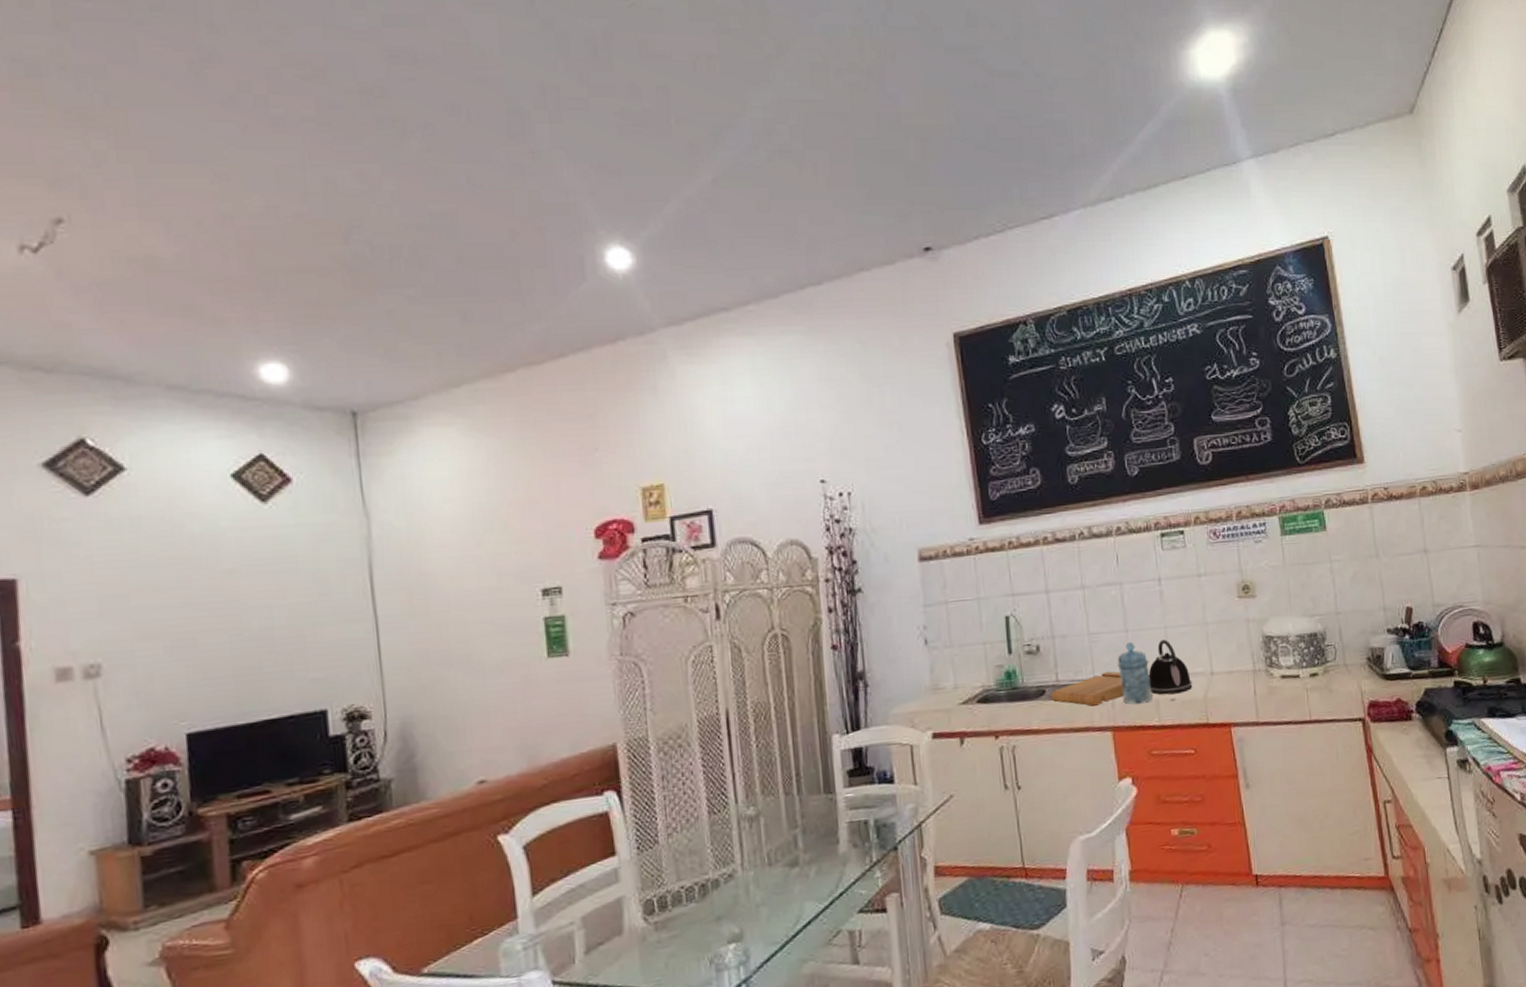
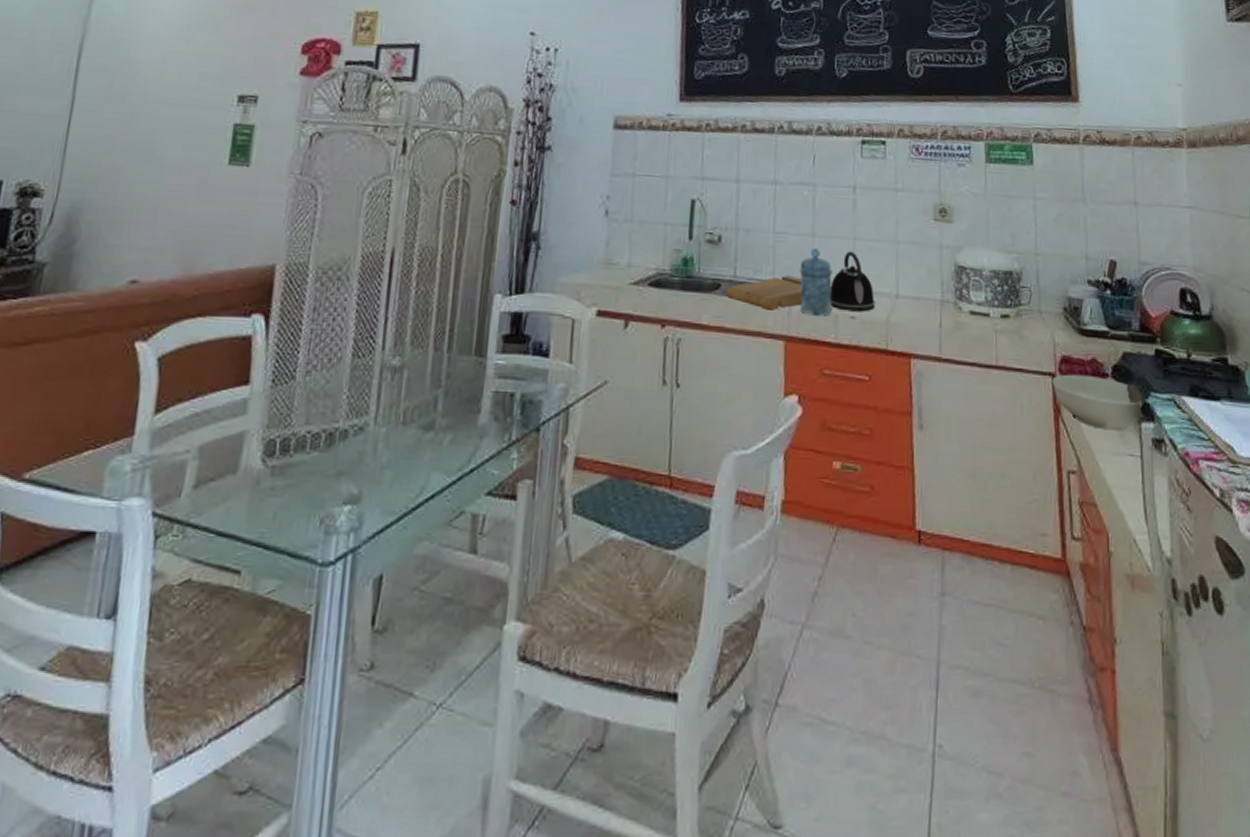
bowl: none [1362,714,1448,760] -> present [1052,374,1144,431]

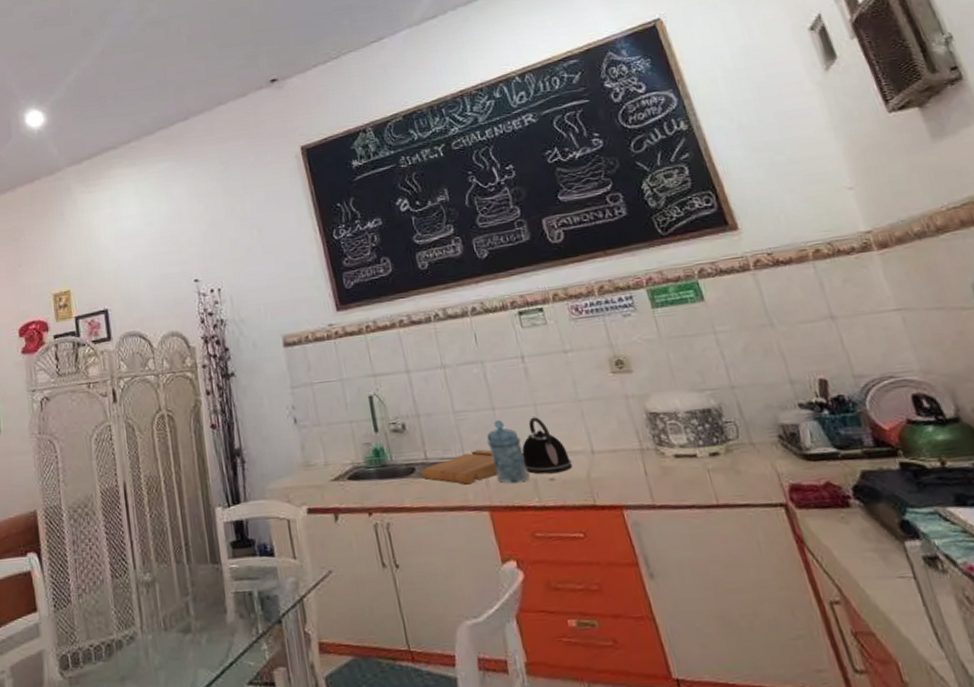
bowl: present [1052,374,1144,431] -> none [785,500,906,554]

